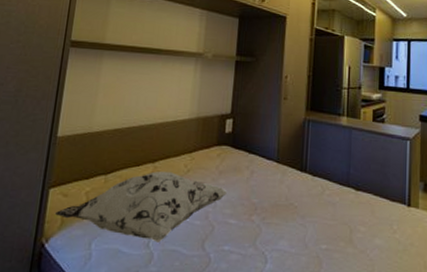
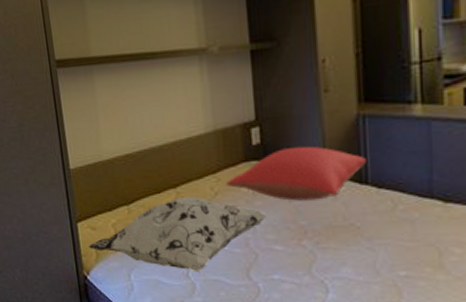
pillow: none [198,137,307,182] -> present [226,146,366,201]

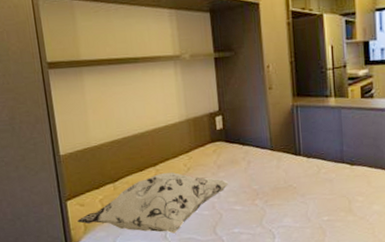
pillow: present [226,146,366,201] -> none [196,129,299,171]

